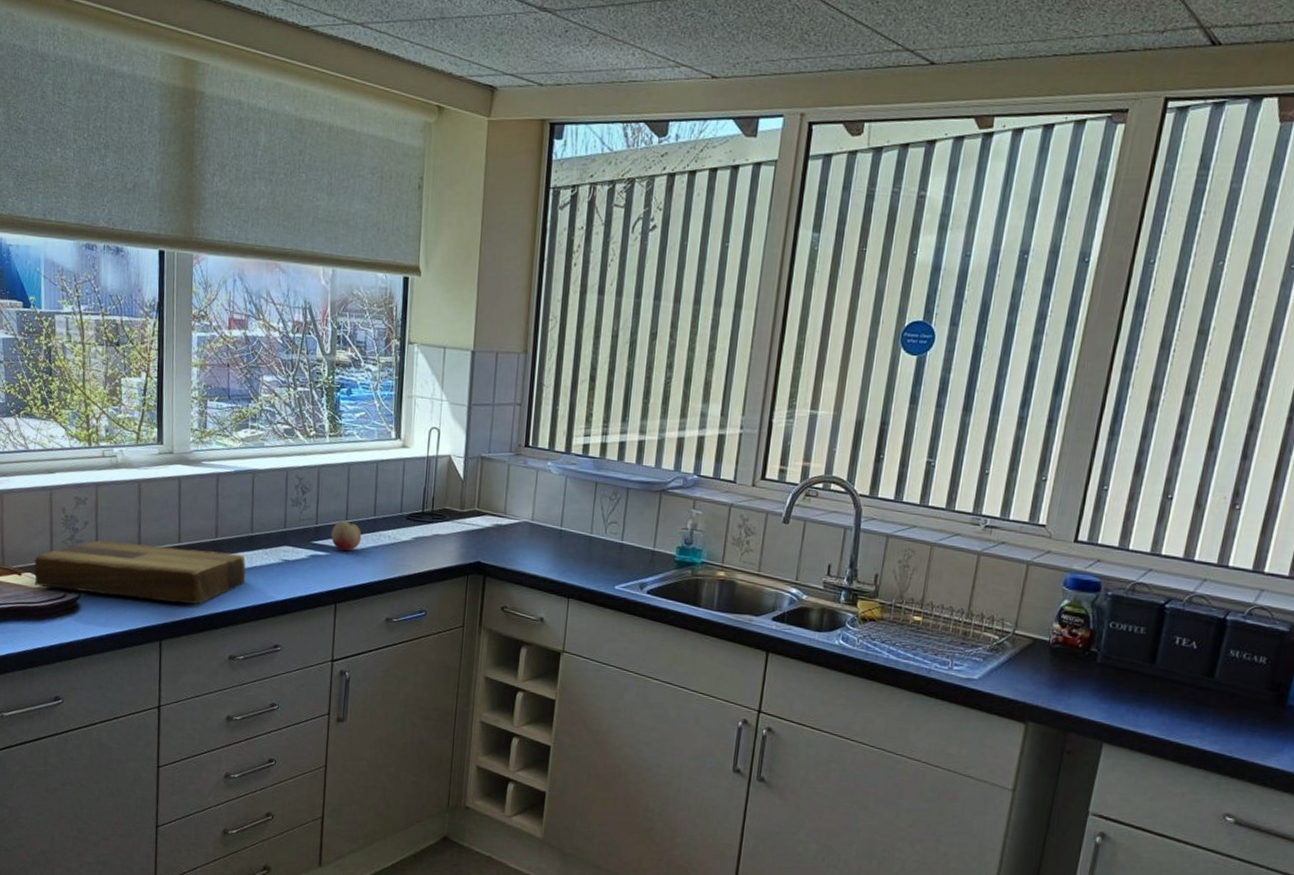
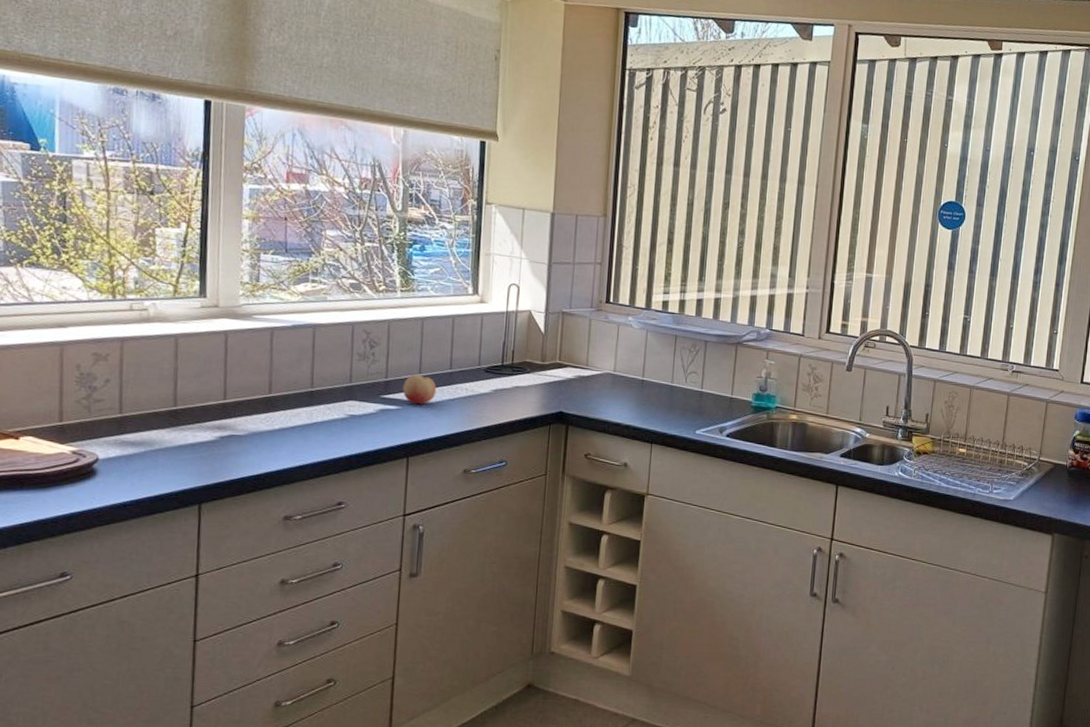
cutting board: present [34,540,246,604] -> none [36,398,305,464]

